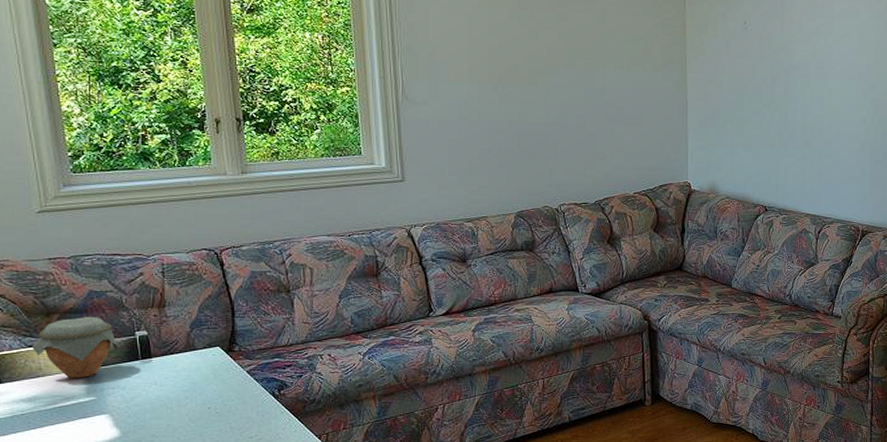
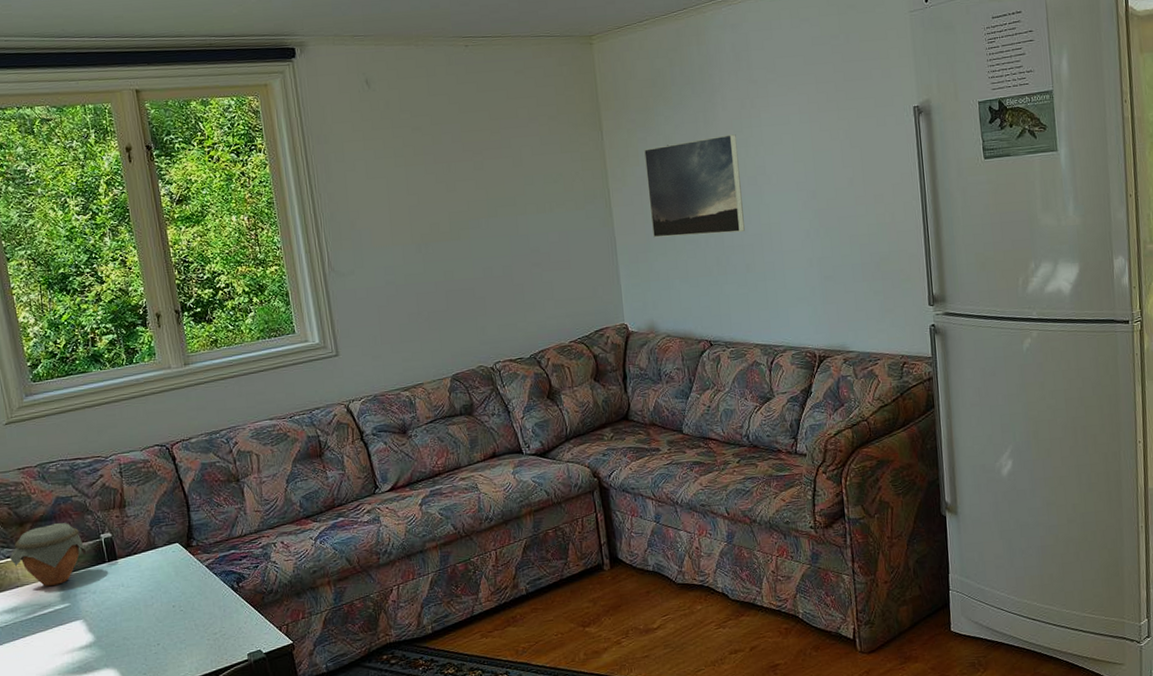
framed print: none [722,20,809,111] -> present [644,134,745,238]

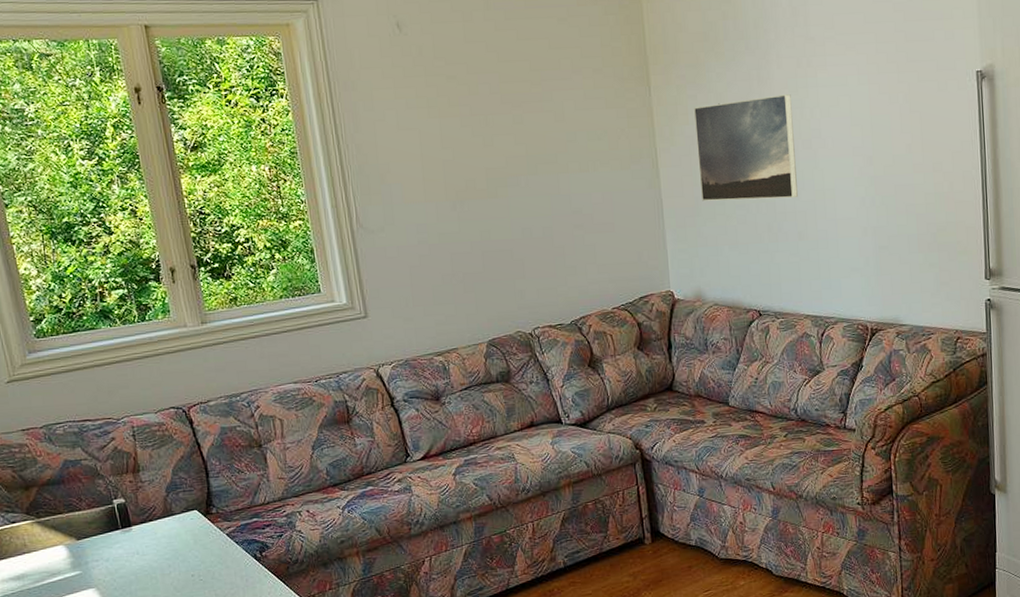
jar: present [10,523,86,587] -> none [15,487,97,554]

